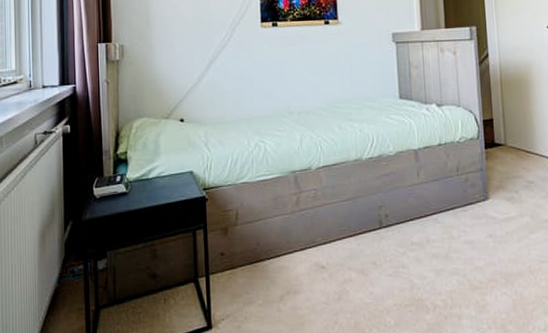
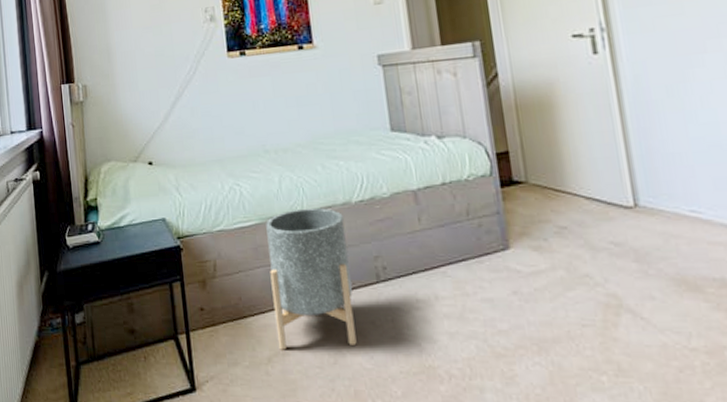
planter: none [286,163,359,289] -> present [266,207,357,350]

